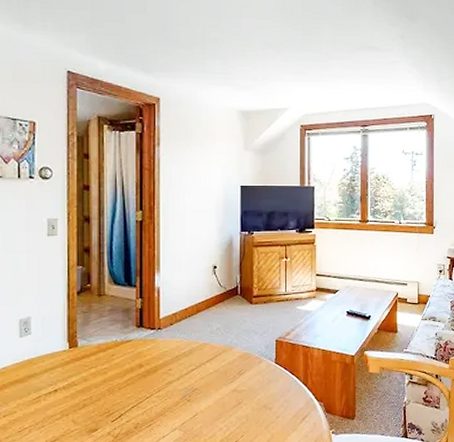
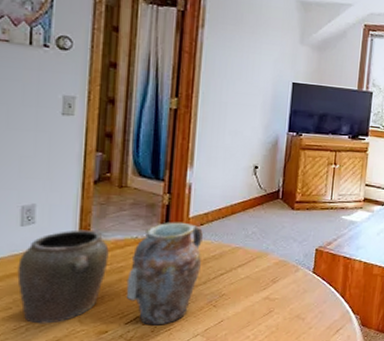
jar set: none [19,323,173,426] -> present [17,222,203,326]

